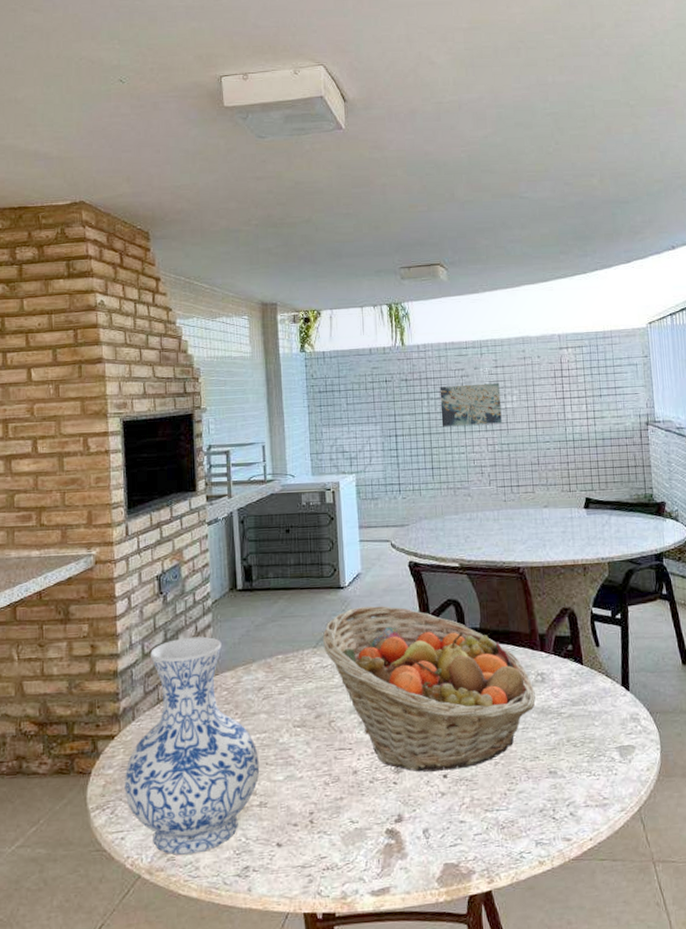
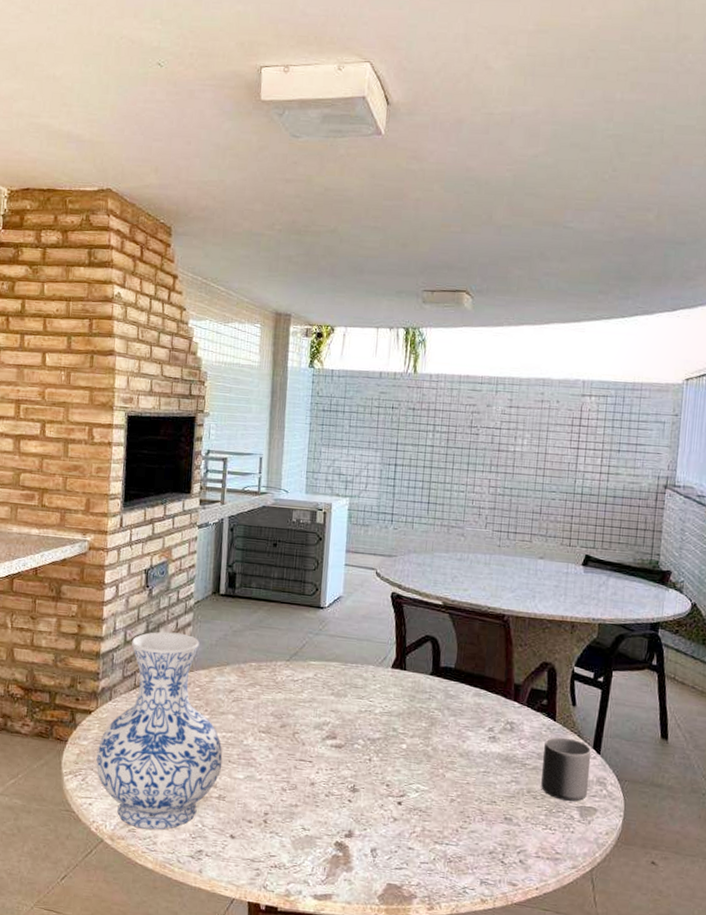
fruit basket: present [322,606,536,772] -> none [296,628,502,799]
wall art: present [439,383,502,427] -> none [444,420,512,466]
mug: none [576,679,624,743] -> present [541,737,592,802]

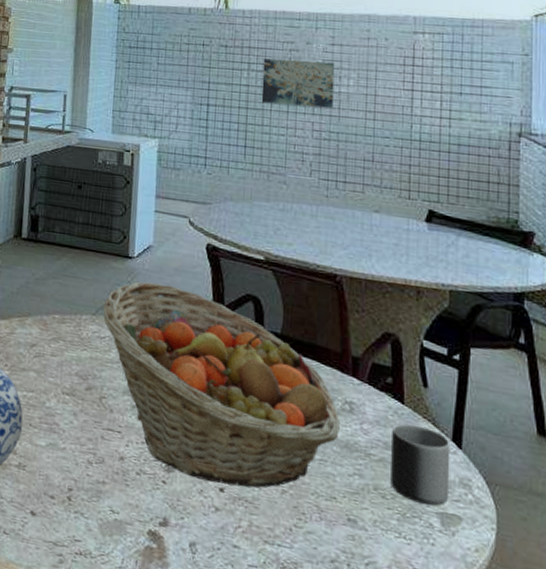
fruit basket: none [296,628,502,799] -> present [102,281,340,488]
wall art: none [444,420,512,466] -> present [261,58,335,109]

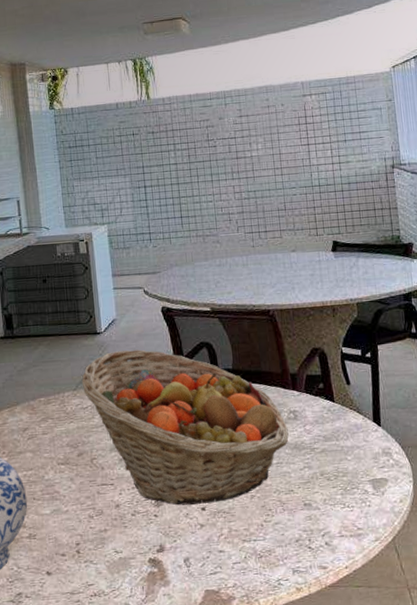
wall art: present [261,58,335,109] -> none [186,132,248,177]
mug: present [390,423,451,506] -> none [328,416,377,477]

